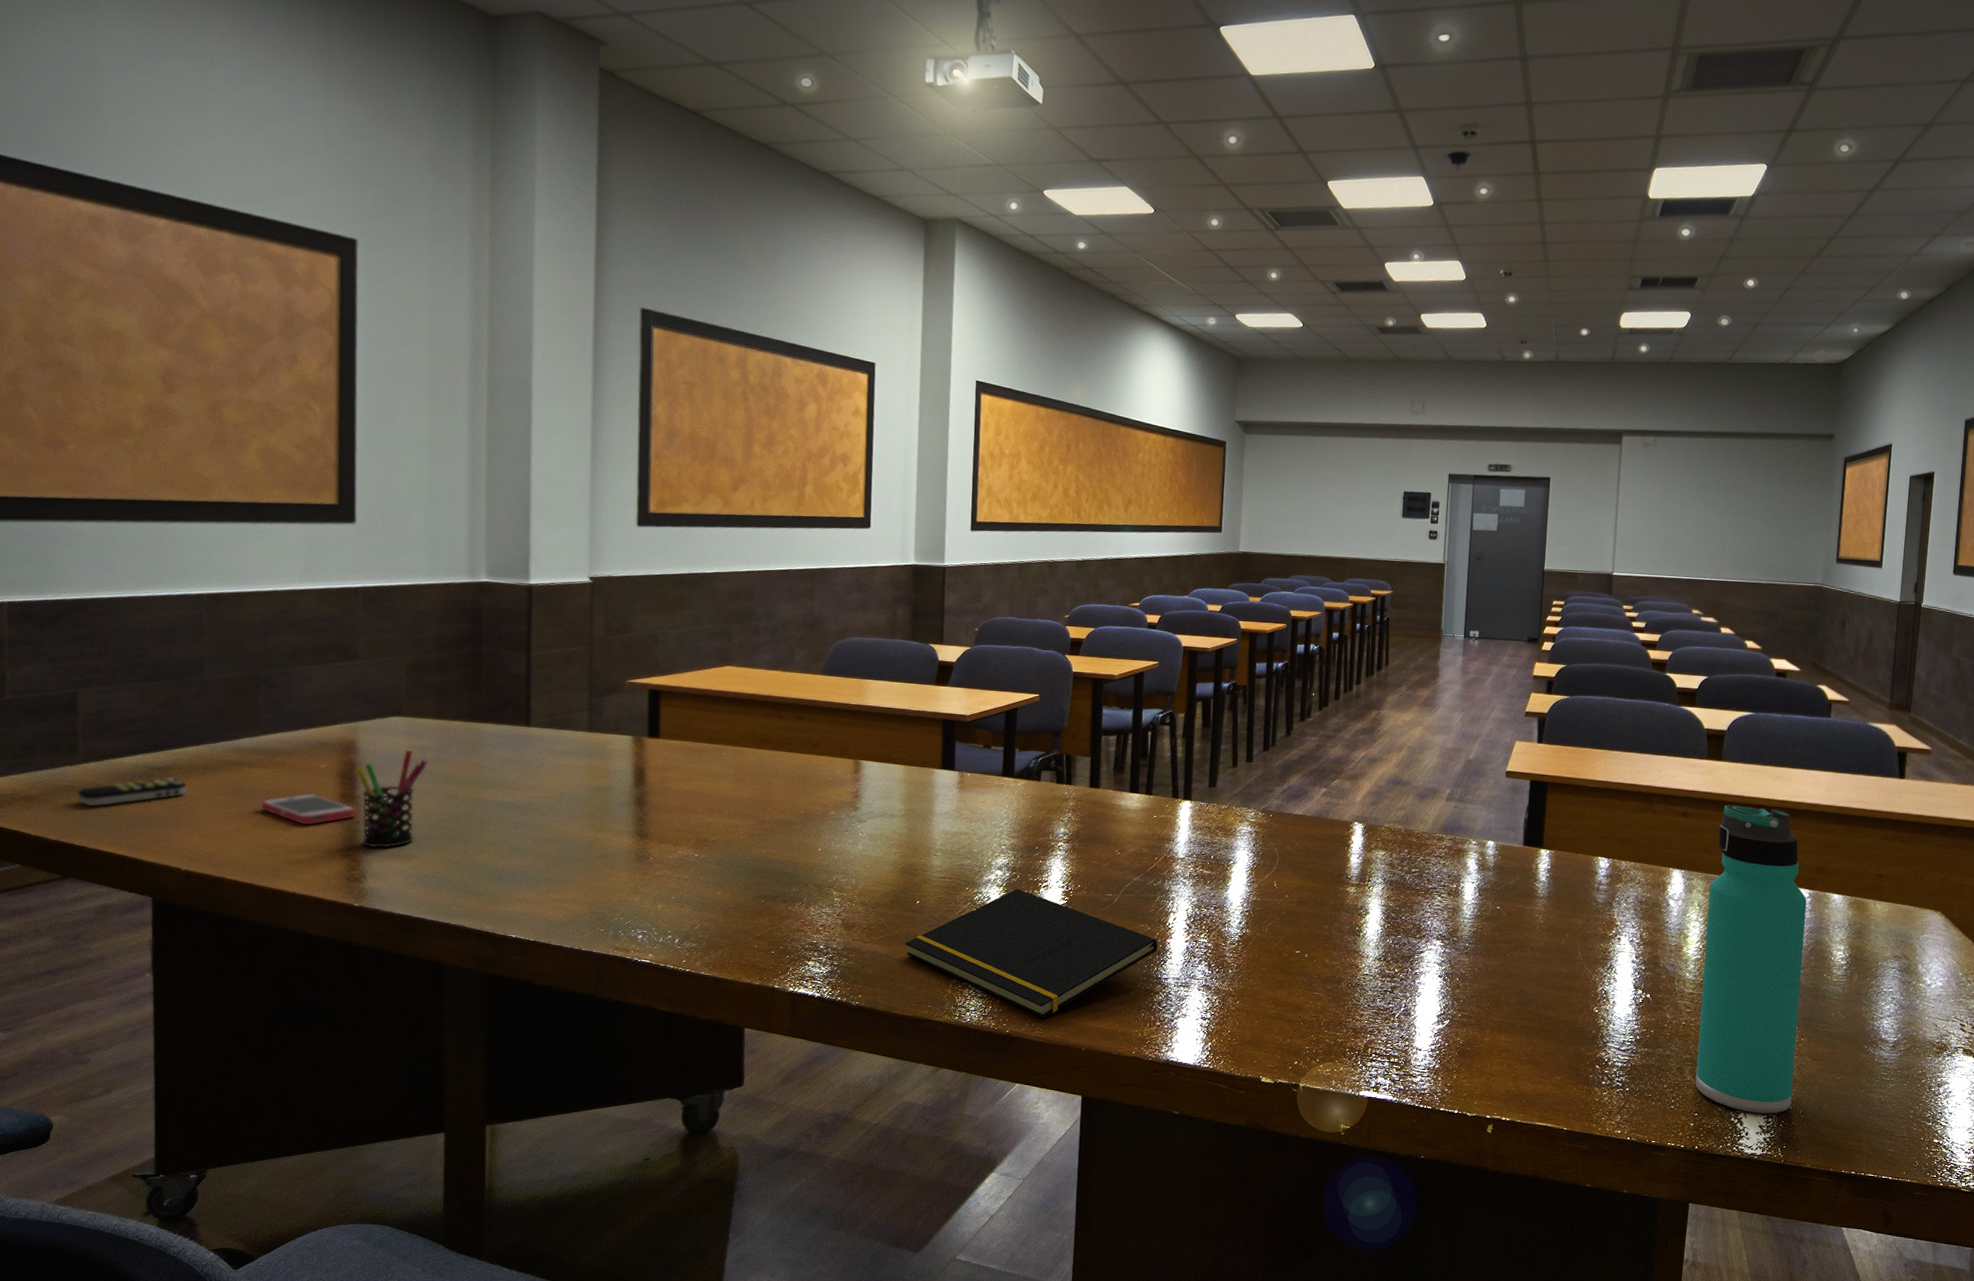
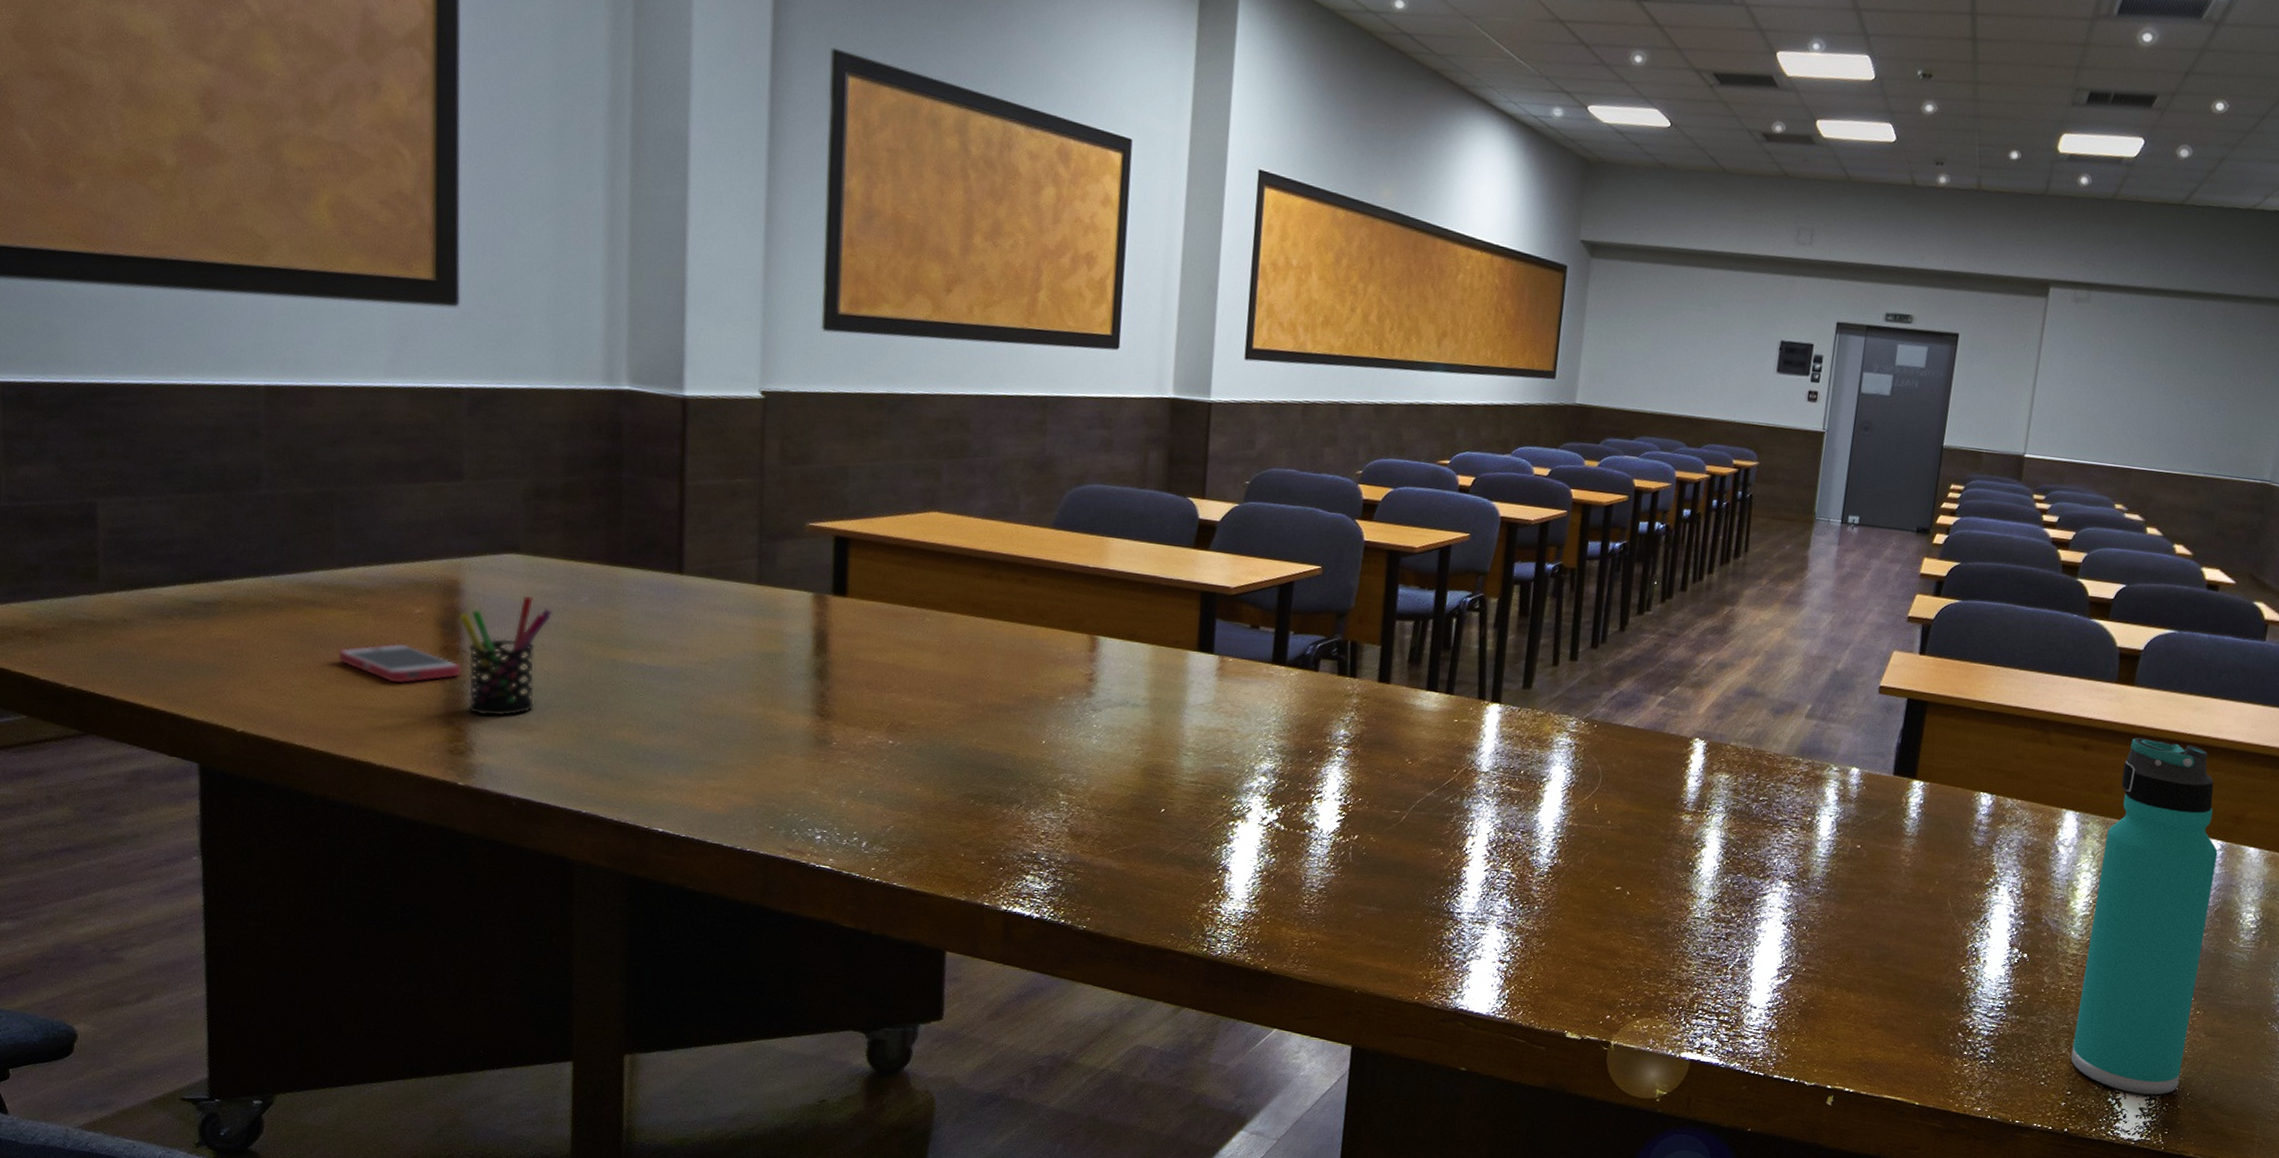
remote control: present [77,777,187,807] -> none [98,615,242,648]
notepad: present [905,888,1158,1018] -> none [1145,799,1452,954]

